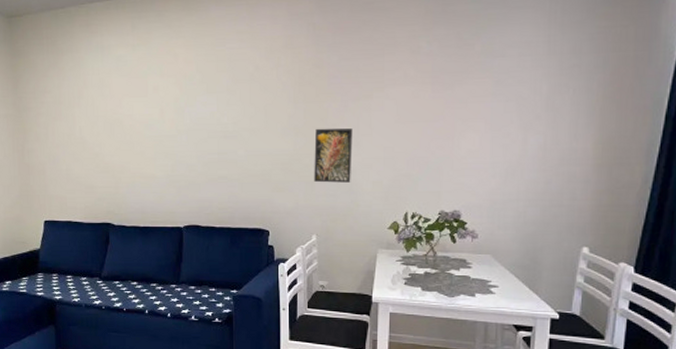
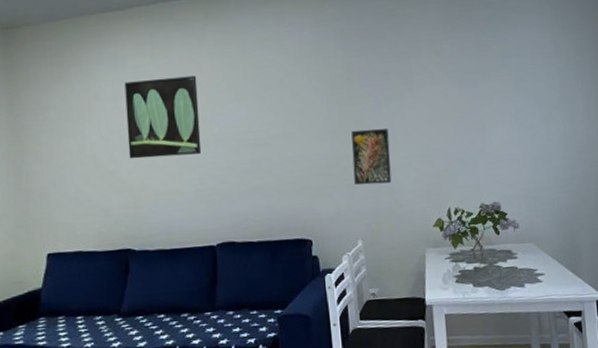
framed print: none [109,67,174,143] -> present [124,76,202,159]

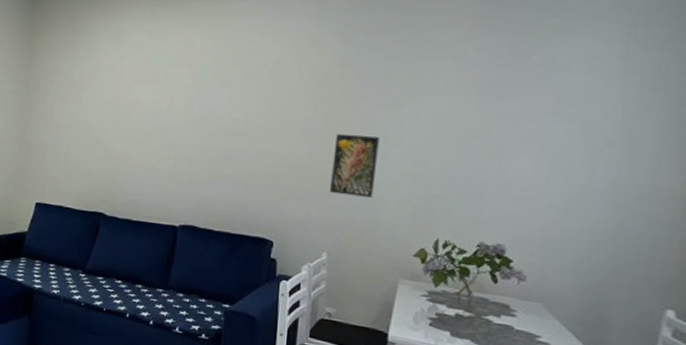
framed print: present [124,76,202,159] -> none [115,55,188,134]

